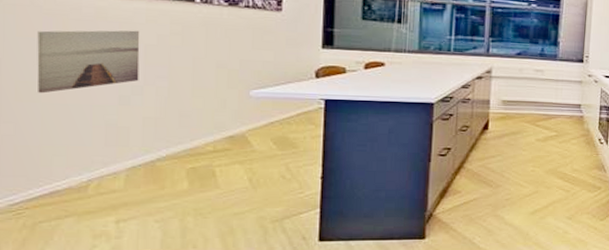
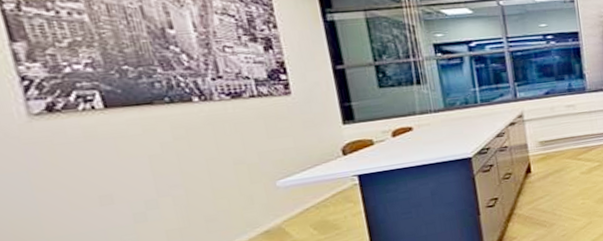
wall art: present [37,30,140,94] -> none [21,142,151,229]

